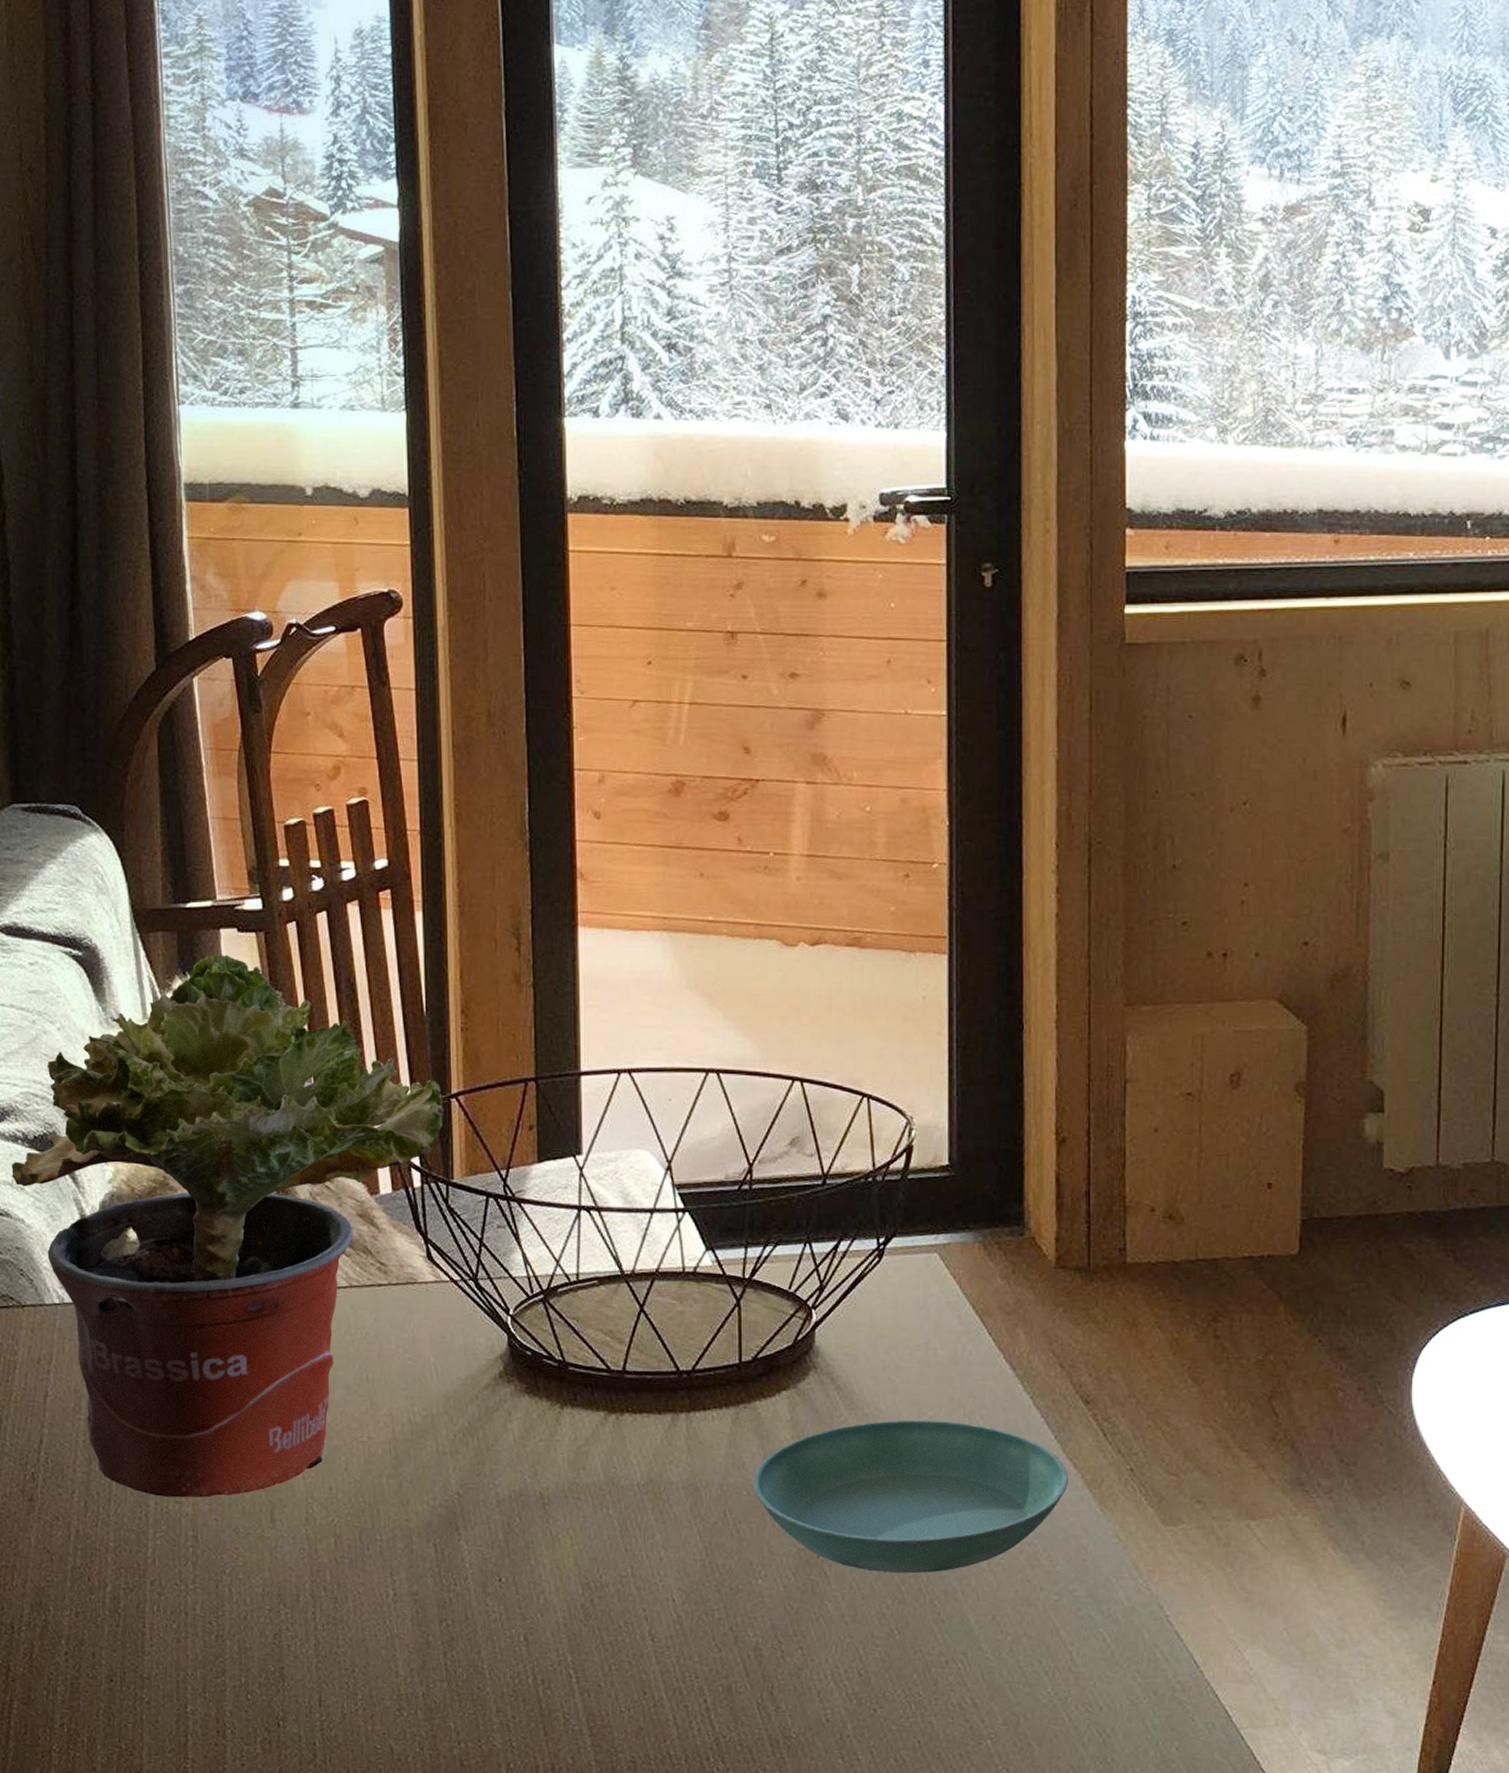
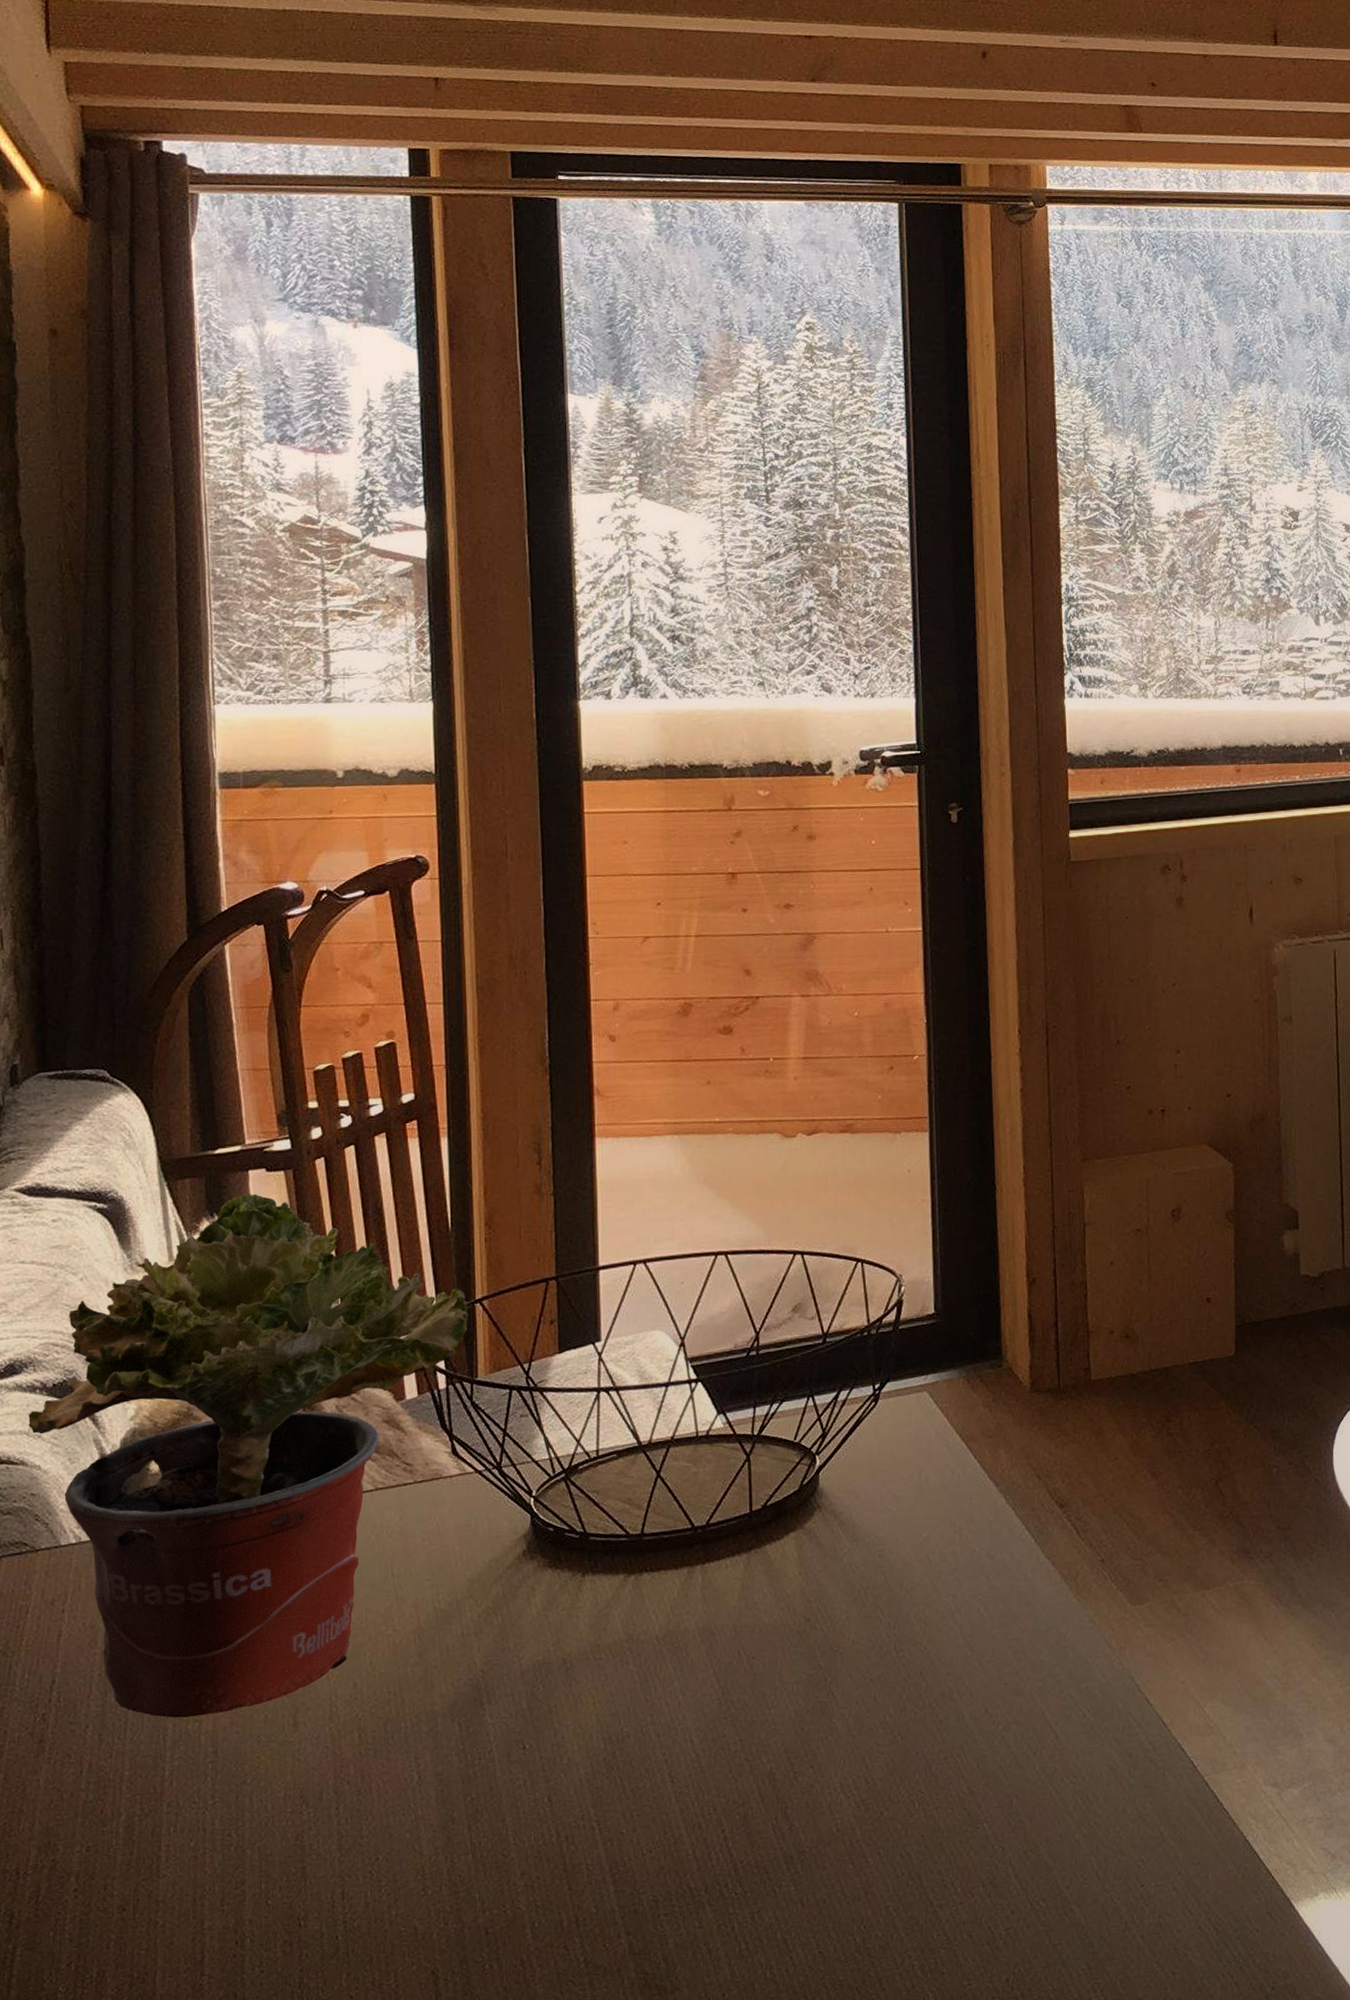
saucer: present [753,1419,1068,1574] -> none [765,1539,1048,1686]

